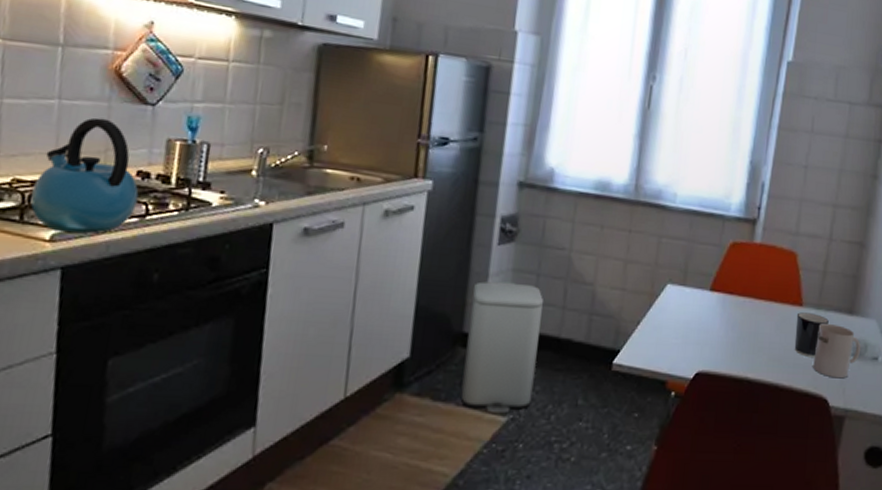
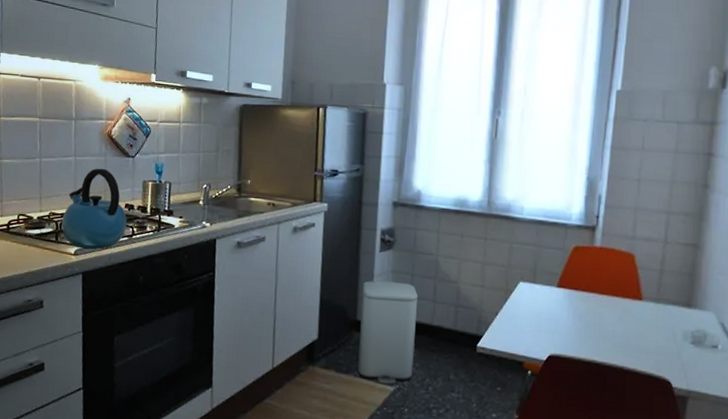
mug: present [794,312,829,359] -> none [636,305,668,346]
mug: present [813,323,861,379] -> none [655,315,700,364]

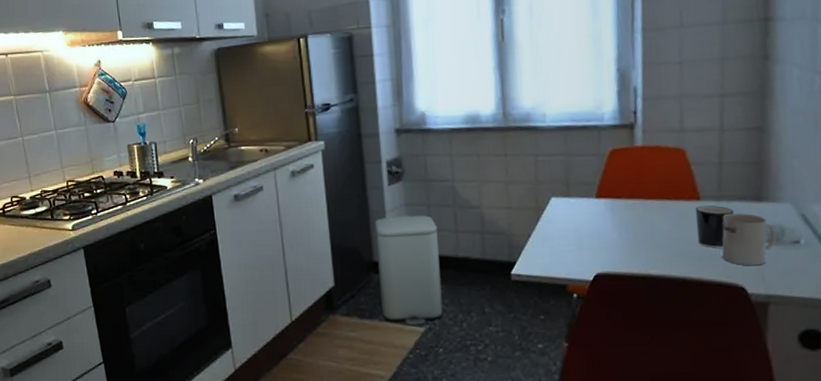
kettle: present [61,168,127,249] -> none [54,138,119,223]
mug: none [636,305,668,346] -> present [695,205,734,250]
mug: none [655,315,700,364] -> present [721,213,777,266]

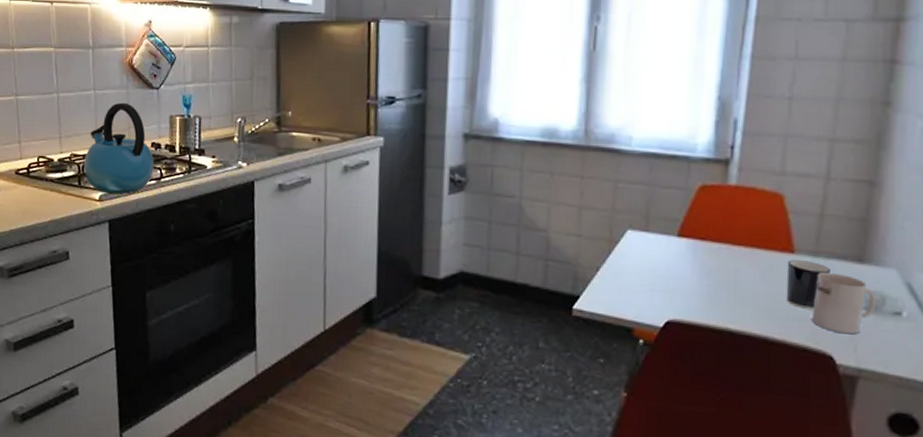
kettle: none [54,138,119,223] -> present [84,102,154,194]
pedal bin: present [374,215,443,325] -> none [425,228,498,352]

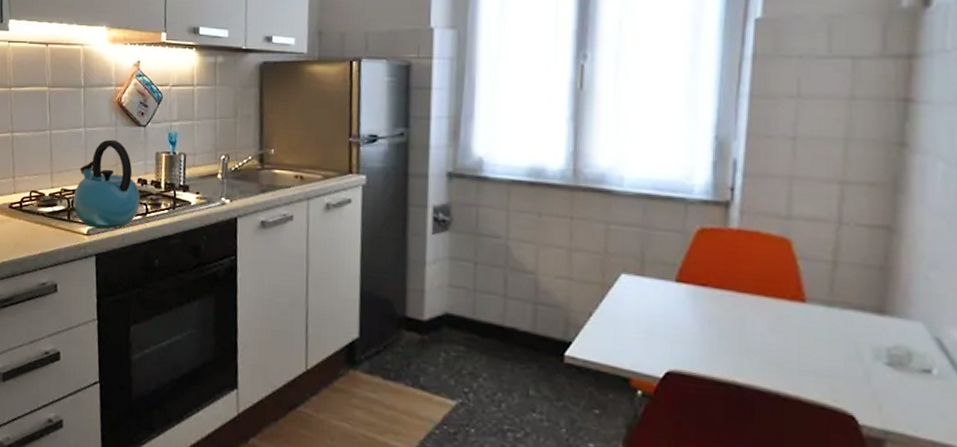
mug: present [786,260,830,311] -> none [798,309,847,366]
mug: present [812,272,876,335] -> none [829,323,901,393]

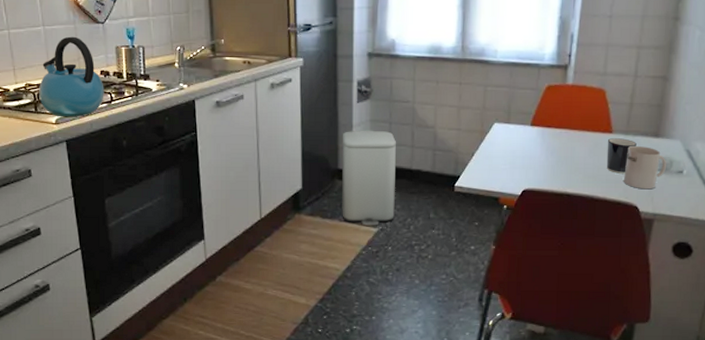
pedal bin: none [409,269,484,398] -> present [341,130,397,226]
mug: none [798,309,847,366] -> present [606,138,637,175]
mug: none [829,323,901,393] -> present [624,145,666,190]

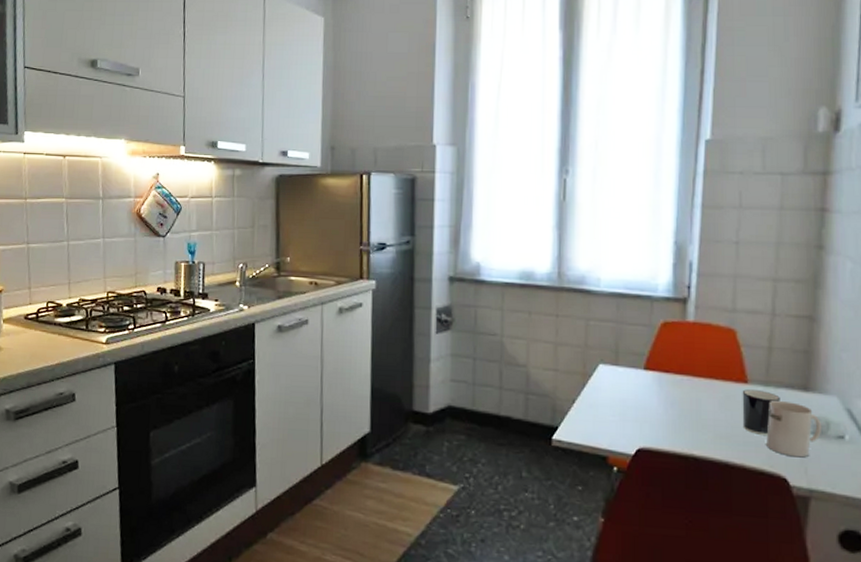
kettle: present [39,36,104,117] -> none [91,249,160,337]
pedal bin: present [341,130,397,226] -> none [416,365,482,483]

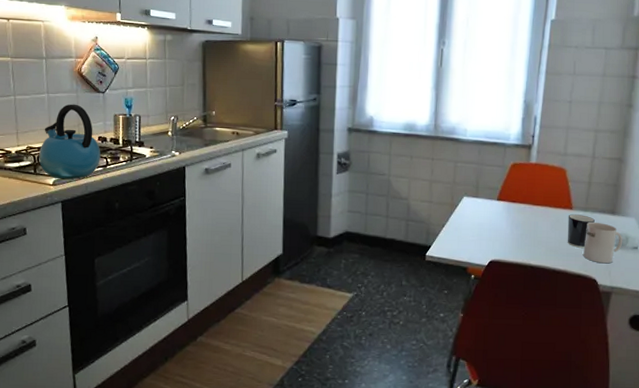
kettle: none [91,249,160,337] -> present [39,104,101,180]

